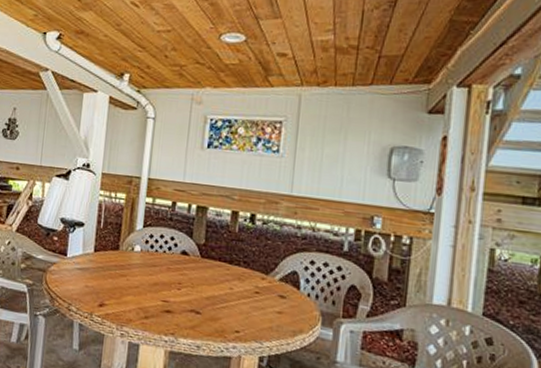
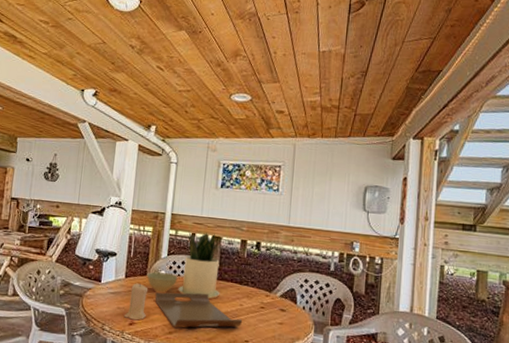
candle: none [92,258,121,302] -> present [123,283,149,321]
bowl: none [119,246,156,272] -> present [146,272,178,294]
serving tray: none [128,270,233,315] -> present [155,292,243,328]
planter: none [155,200,206,281] -> present [178,232,220,300]

